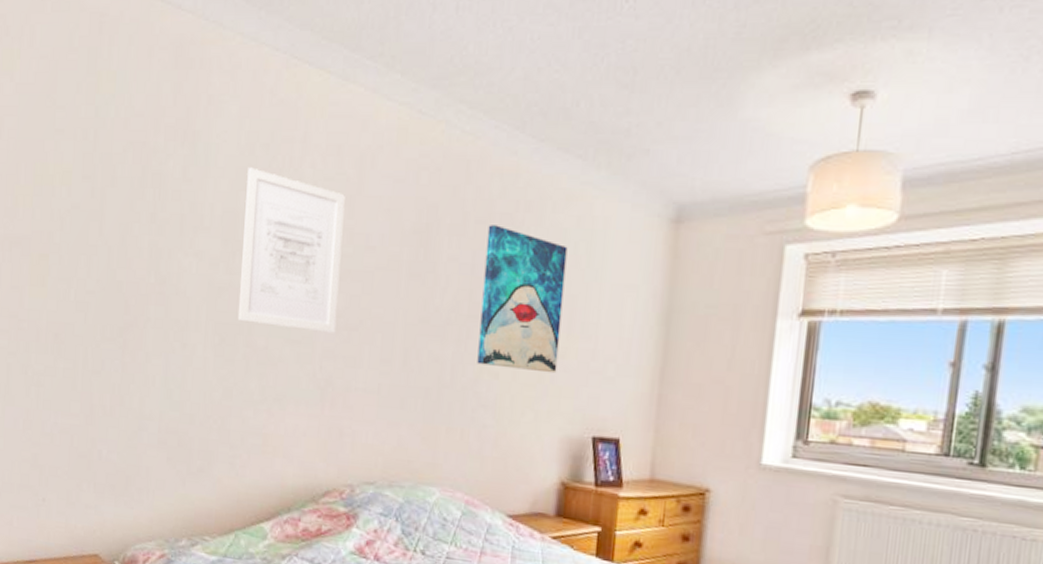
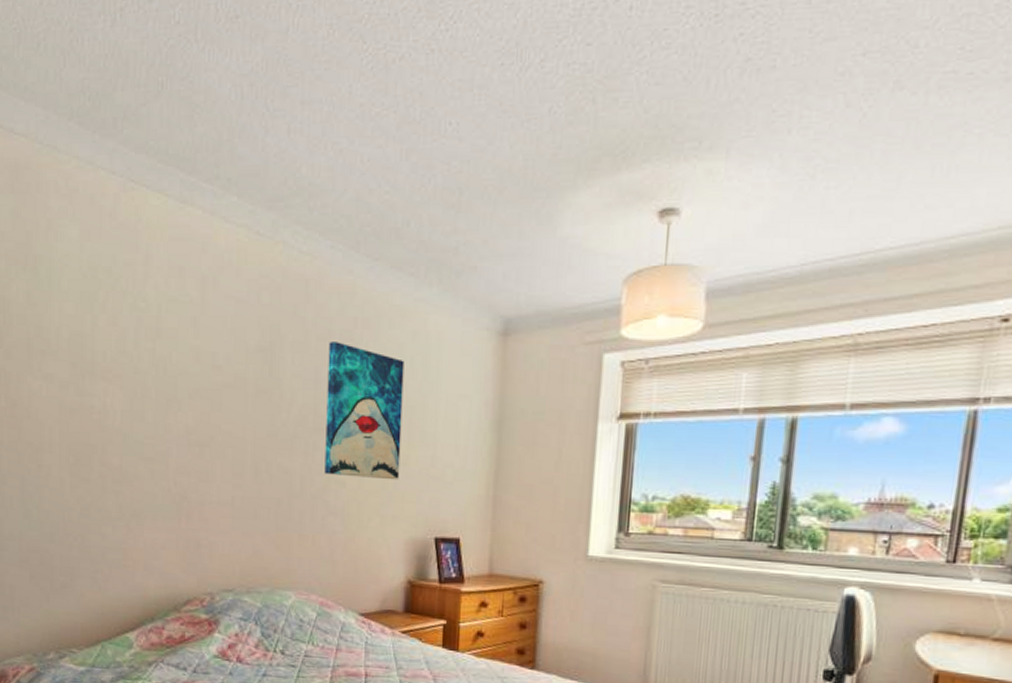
wall art: present [237,167,345,333] -> none [91,290,189,450]

